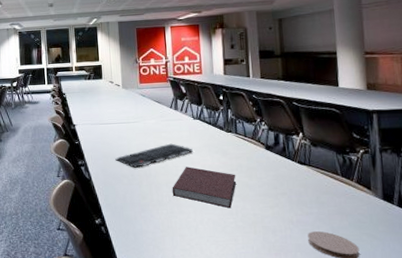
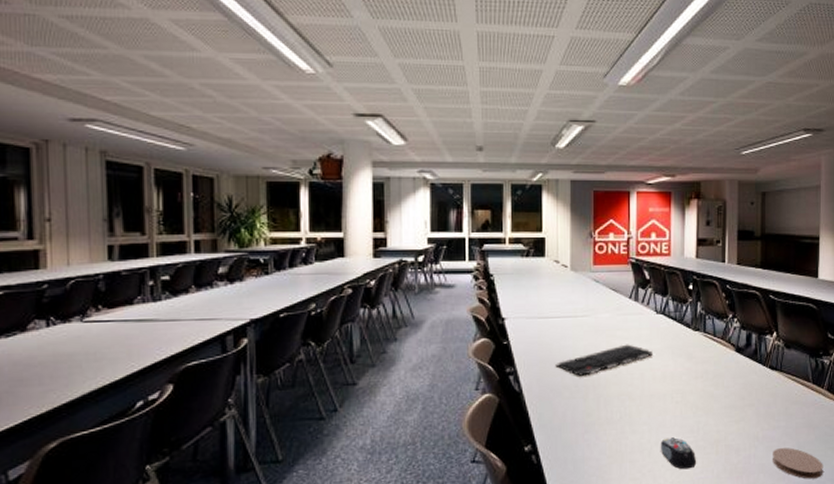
notebook: present [172,167,237,209] -> none [624,374,701,425]
computer mouse: none [204,217,237,245] -> present [660,436,696,470]

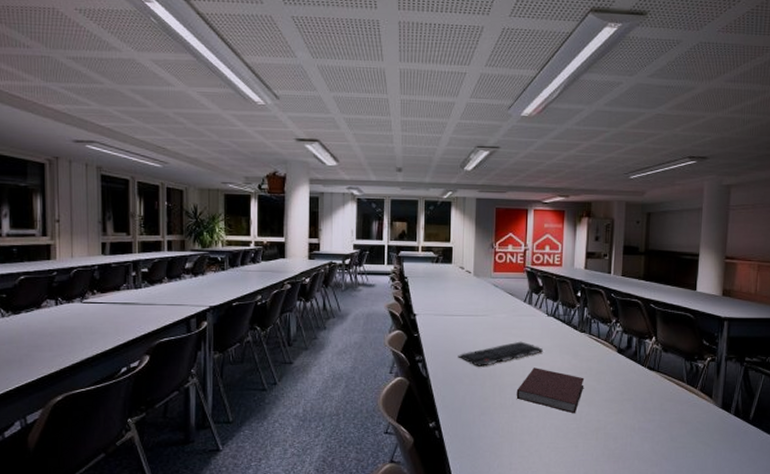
notebook: none [624,374,701,425] -> present [516,368,585,414]
computer mouse: present [660,436,696,470] -> none [546,422,578,452]
coaster: present [773,447,823,479] -> none [647,439,694,468]

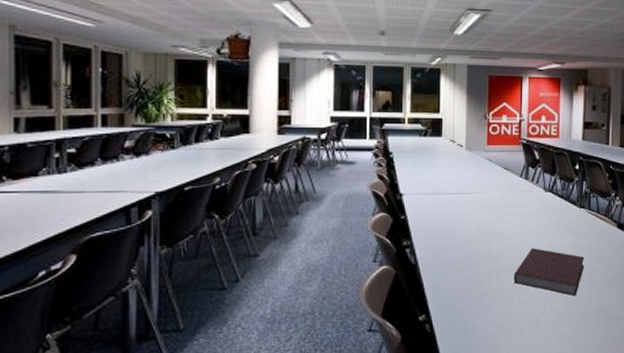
keyboard: present [458,341,543,366] -> none [450,220,541,250]

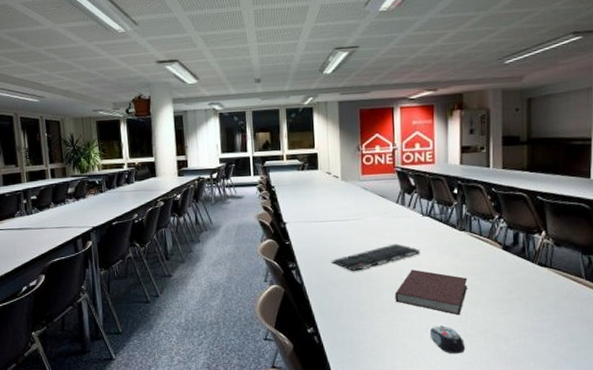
keyboard: none [450,220,541,250] -> present [331,243,420,271]
computer mouse: none [546,306,579,338] -> present [429,324,465,354]

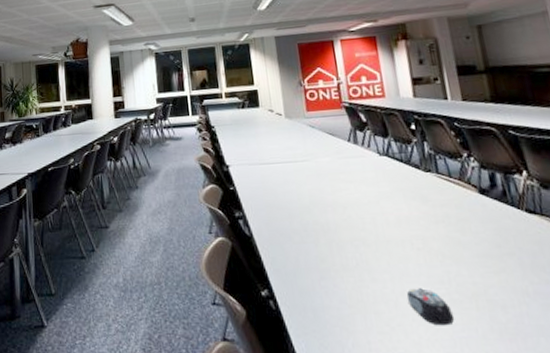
keyboard: present [331,243,420,271] -> none [282,187,382,221]
notebook: present [395,269,468,315] -> none [358,218,445,275]

